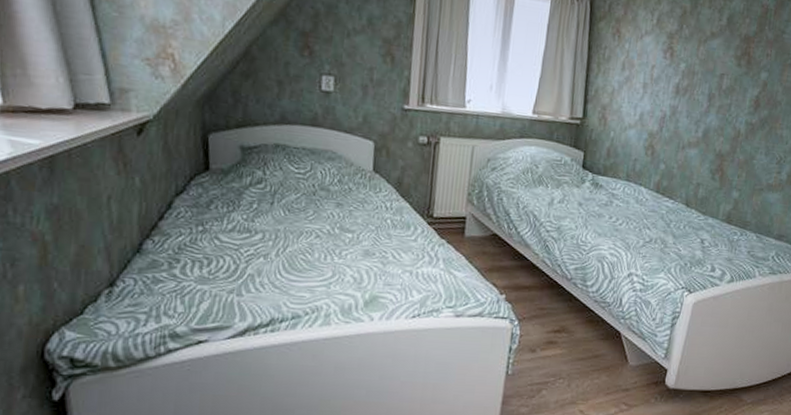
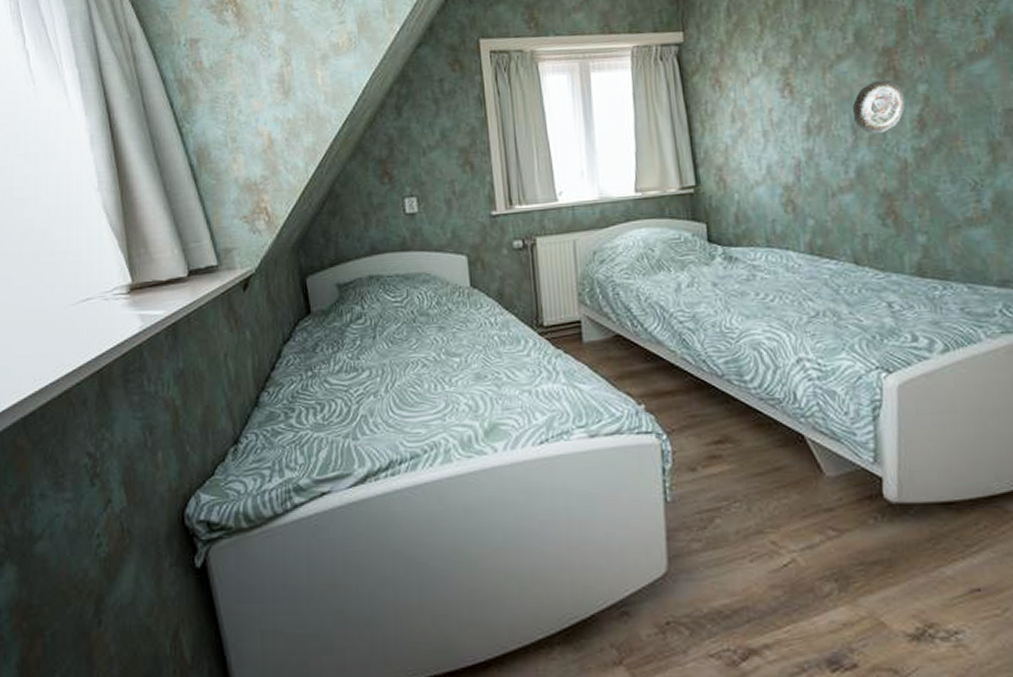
decorative plate: none [711,60,751,105] -> present [851,79,906,134]

